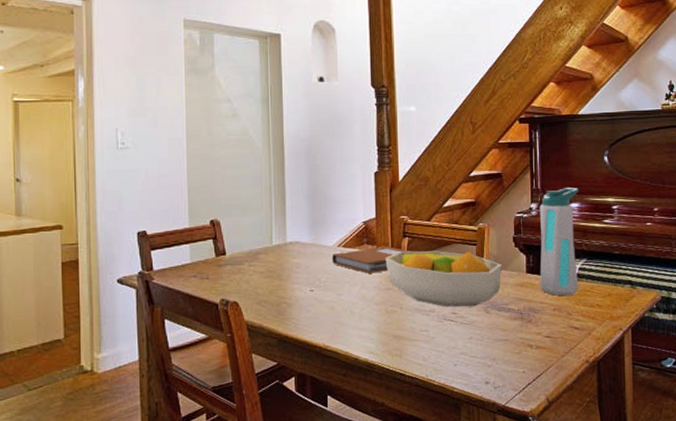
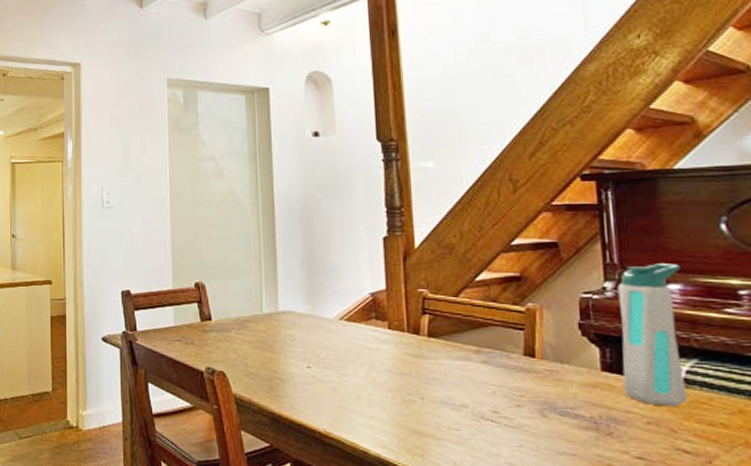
notebook: present [331,246,412,274] -> none [332,323,434,354]
fruit bowl: present [385,251,502,307] -> none [399,330,564,407]

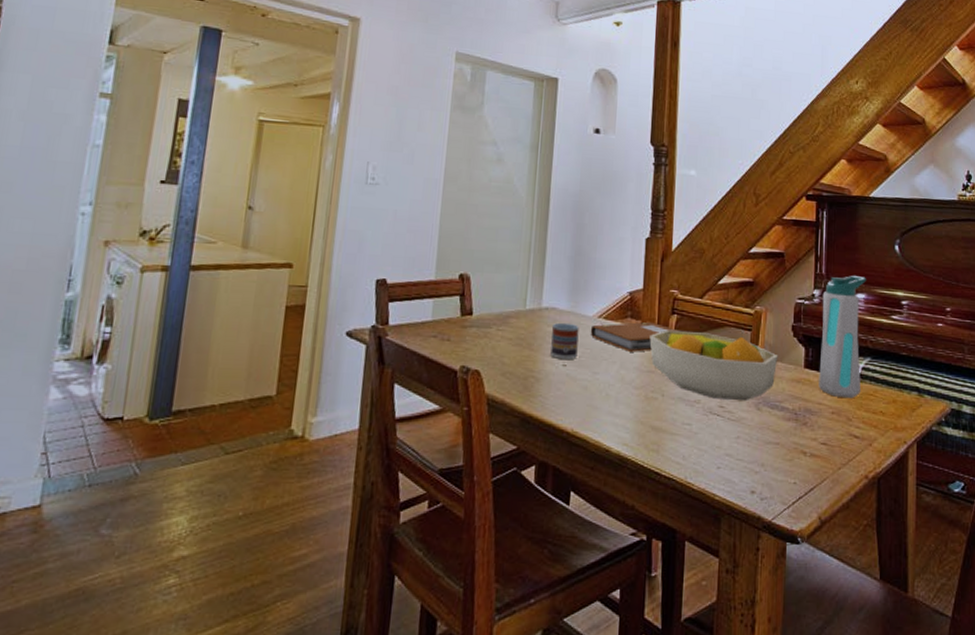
cup: none [291,325,321,361] -> present [550,322,579,359]
notebook: none [332,323,434,354] -> present [590,322,680,352]
fruit bowl: none [399,330,564,407] -> present [649,329,778,401]

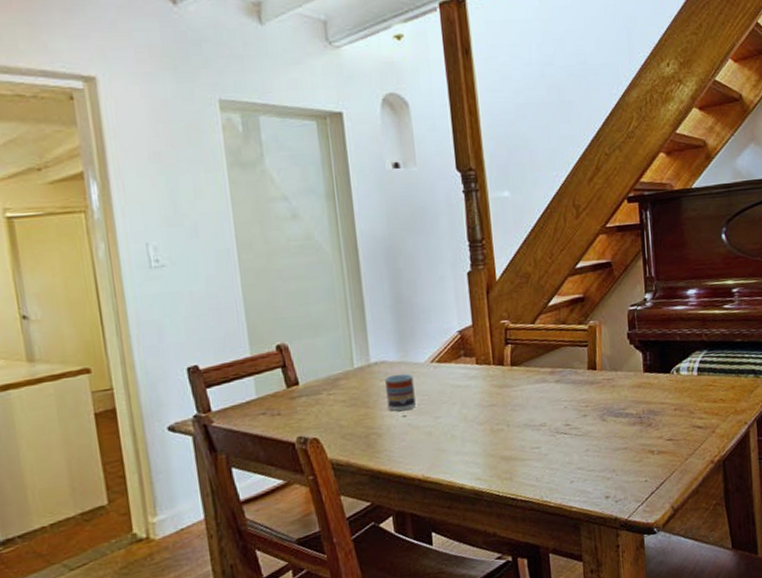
notebook: present [590,322,680,352] -> none [424,357,516,391]
fruit bowl: present [649,329,778,401] -> none [486,353,617,419]
water bottle: present [818,276,866,399] -> none [654,271,701,394]

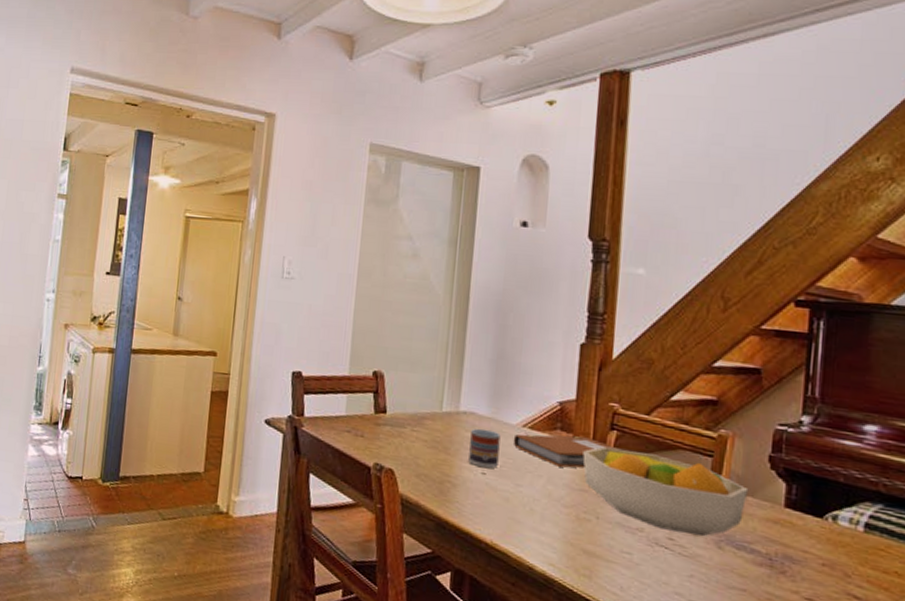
notebook: none [424,357,516,391] -> present [513,434,620,468]
fruit bowl: none [486,353,617,419] -> present [582,446,749,537]

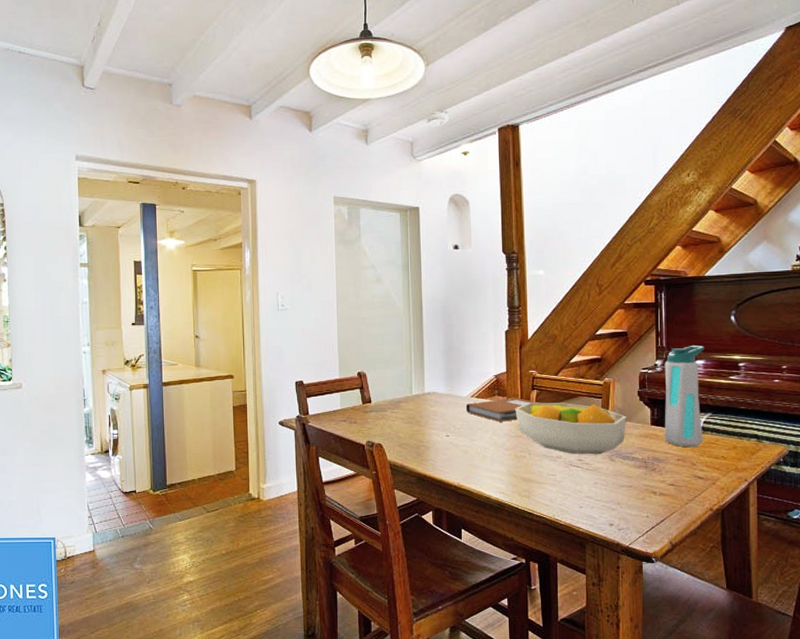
cup: present [468,428,501,468] -> none [434,403,457,431]
water bottle: none [804,402,881,552] -> present [664,345,704,448]

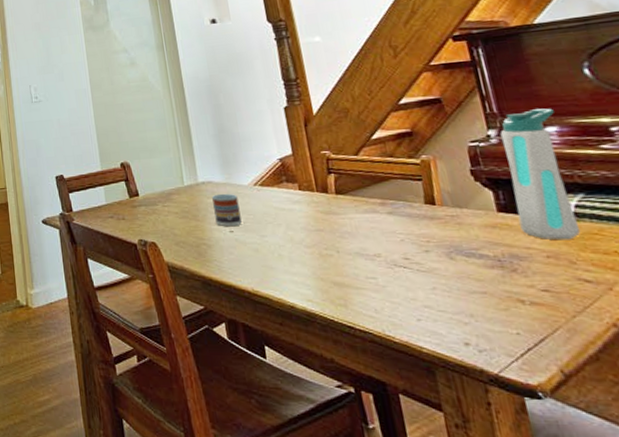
cup: none [434,403,457,431] -> present [211,193,242,226]
notebook: present [465,398,540,422] -> none [248,184,341,214]
fruit bowl: present [515,402,627,455] -> none [310,187,464,252]

